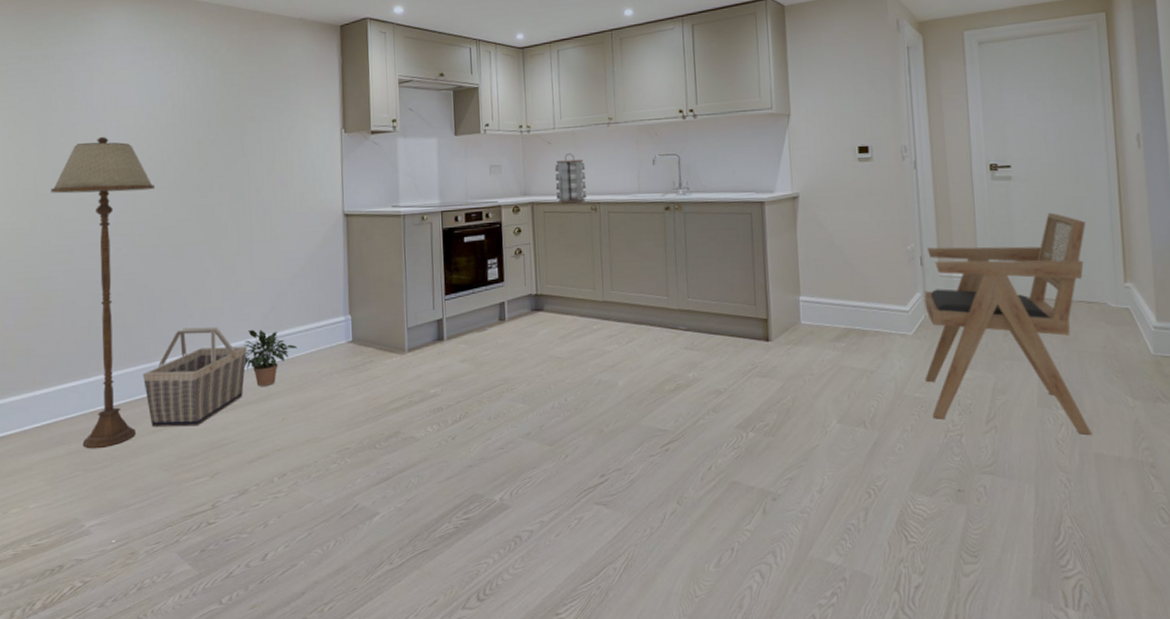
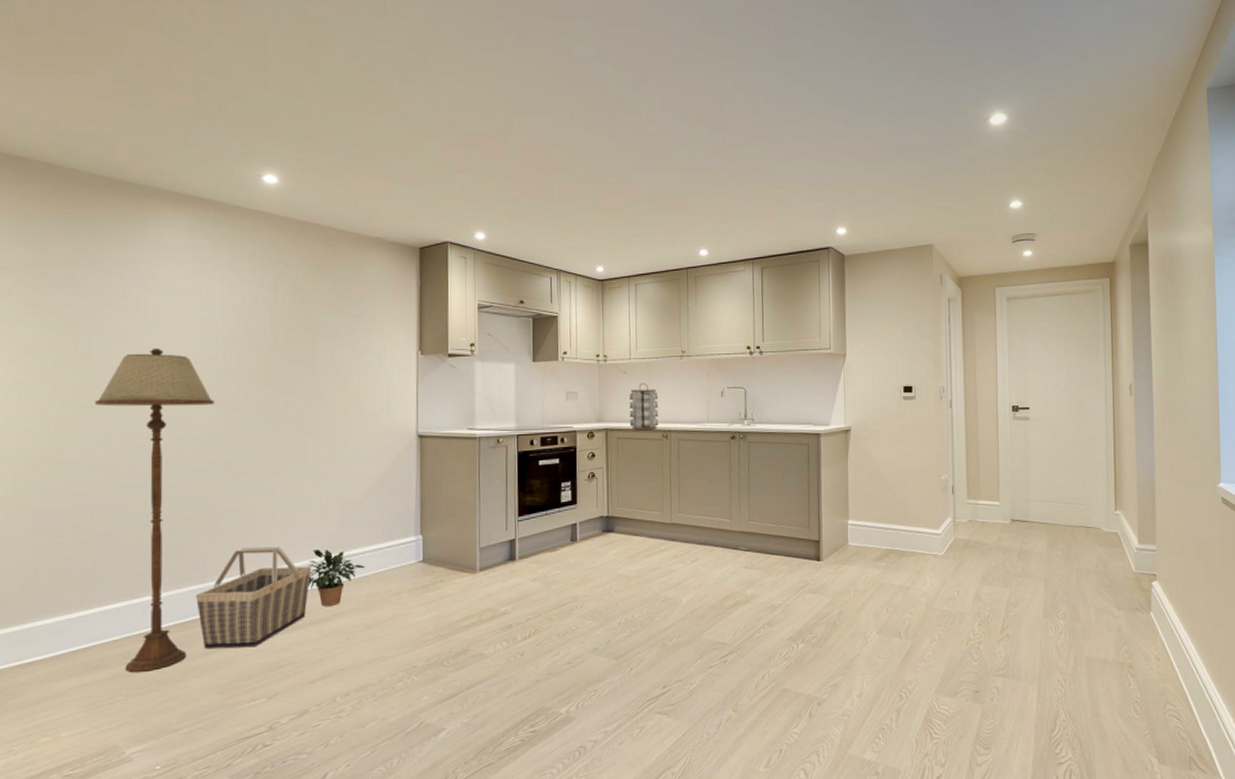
armchair: present [924,212,1092,435] -> none [952,449,1087,641]

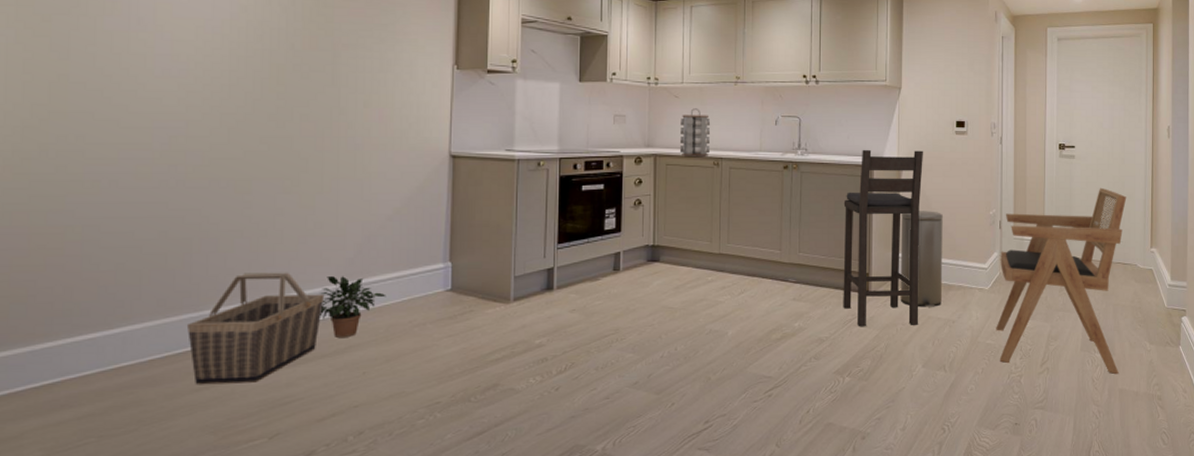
floor lamp: present [95,347,215,673] -> none [72,49,218,412]
bar stool: none [791,417,872,594] -> present [843,149,924,327]
pedal bin: none [850,477,895,574] -> present [900,211,943,307]
armchair: none [952,449,1087,641] -> present [996,187,1127,374]

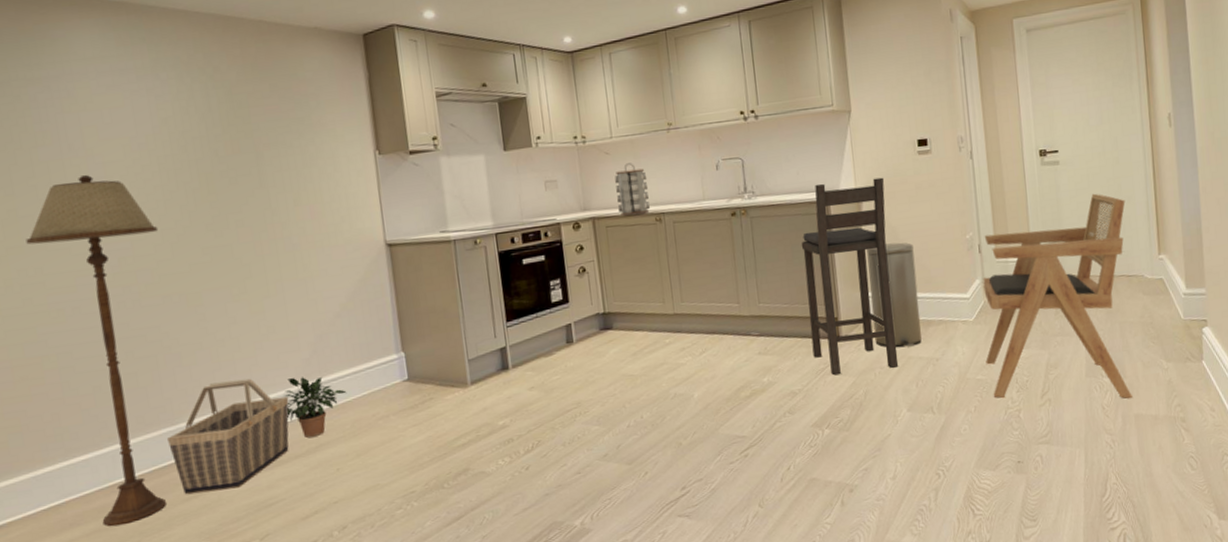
floor lamp: none [72,49,218,412] -> present [26,174,166,526]

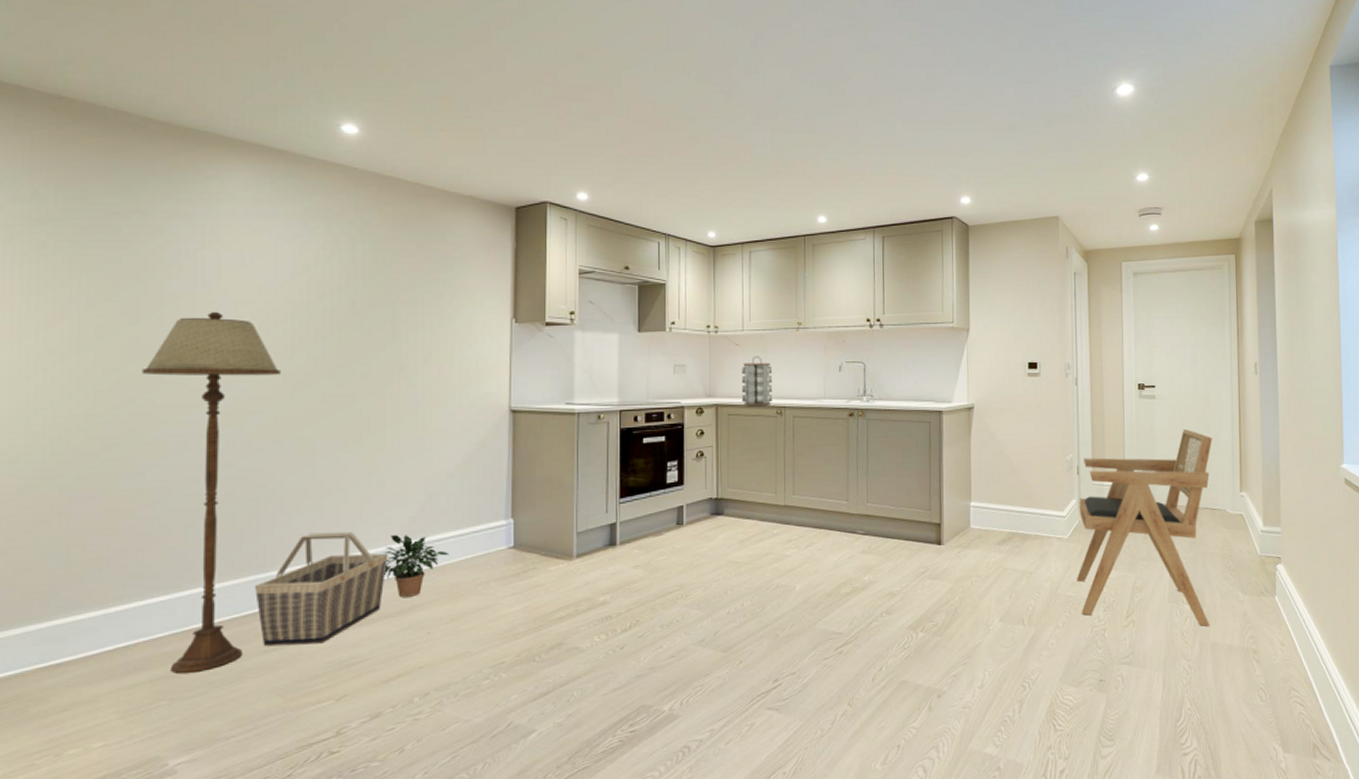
bar stool: present [801,177,899,376] -> none [912,394,995,580]
pedal bin: present [866,242,922,348] -> none [973,457,1019,559]

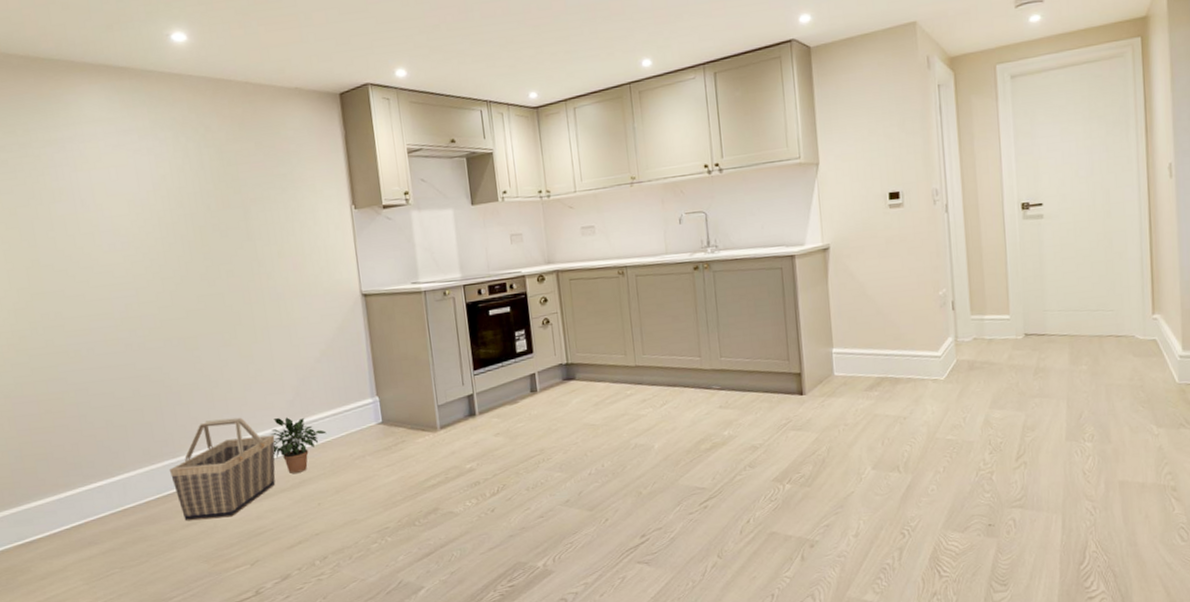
floor lamp: present [142,311,282,674] -> none [47,227,169,547]
spice rack: present [741,356,773,407] -> none [578,216,613,270]
armchair: present [1076,429,1213,626] -> none [956,248,1117,465]

